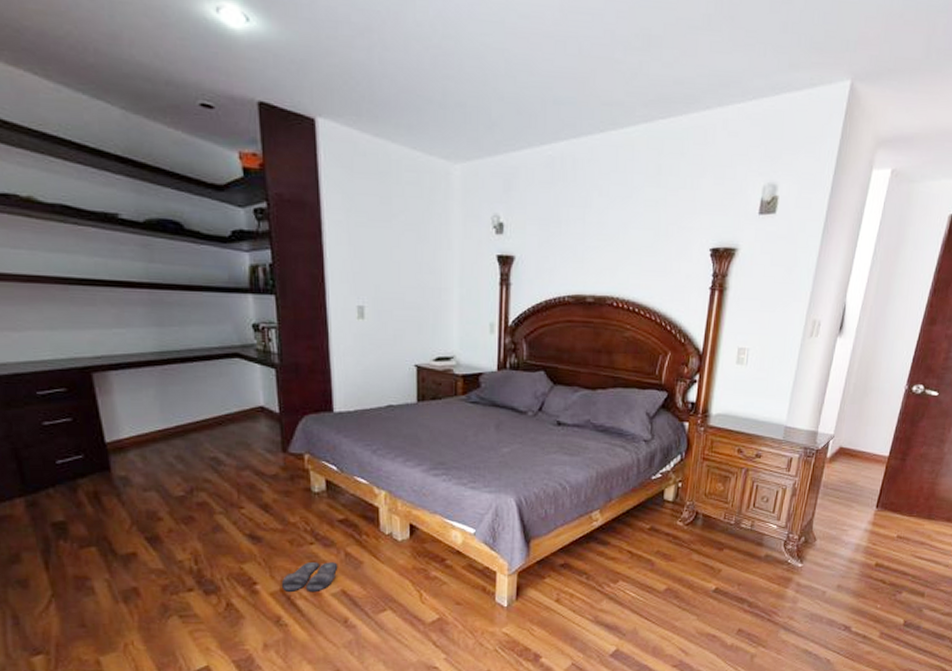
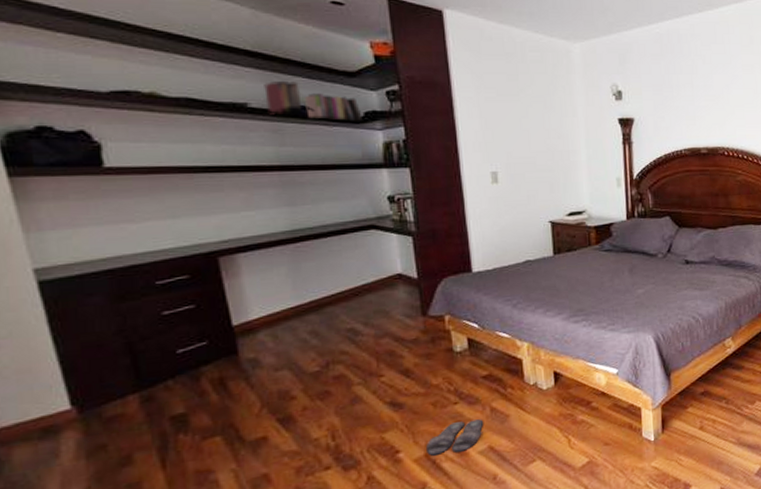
books: none [134,190,171,231] -> present [264,80,303,116]
books: none [174,206,230,240] -> present [305,93,363,121]

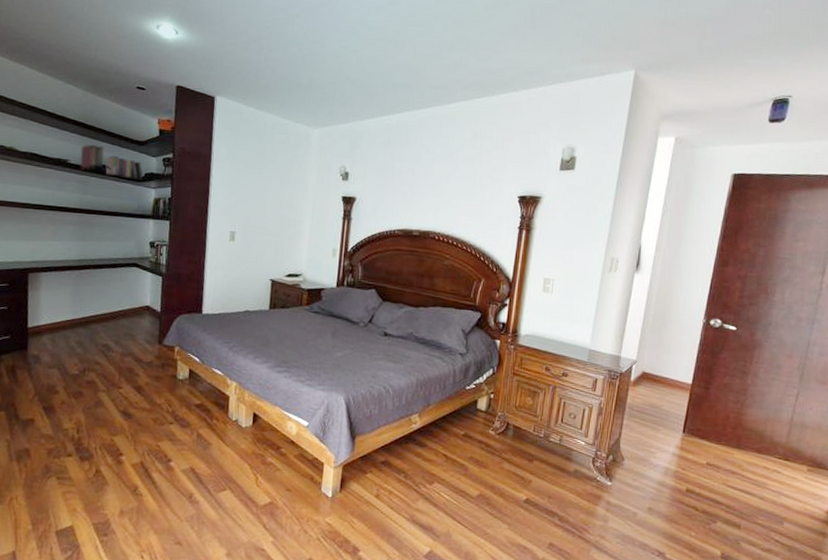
slippers: present [426,419,483,456] -> none [142,440,190,468]

